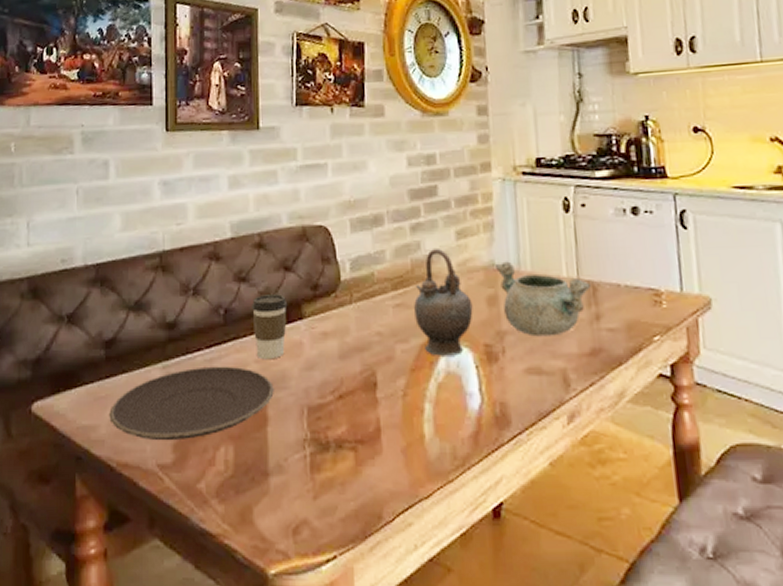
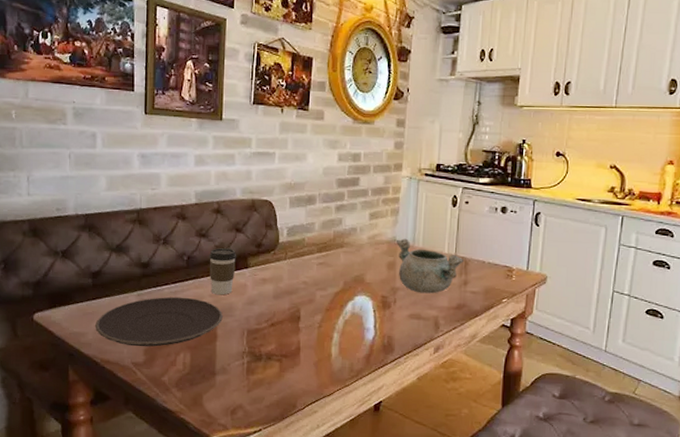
teapot: present [414,249,473,356] -> none [333,225,376,302]

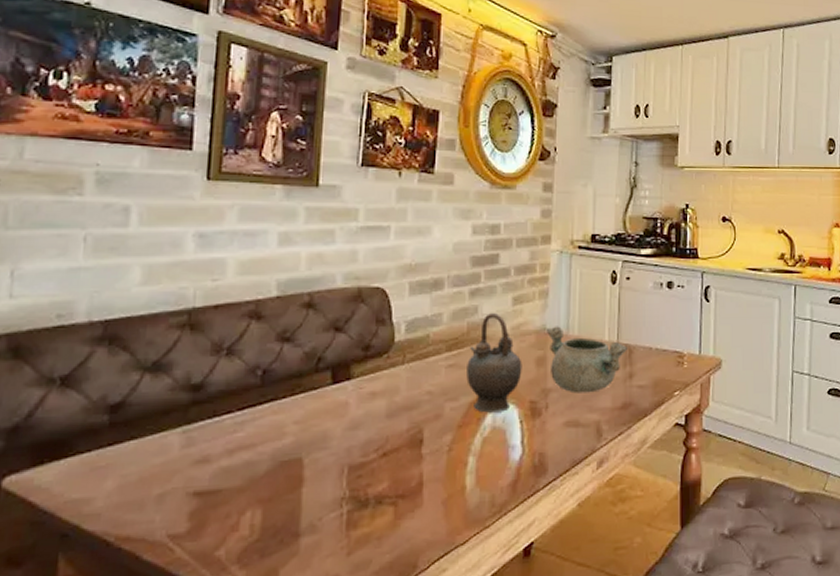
plate: present [95,296,223,347] -> none [109,428,313,510]
coffee cup: present [209,248,237,295] -> none [294,355,336,421]
teapot: none [333,225,376,302] -> present [466,313,522,413]

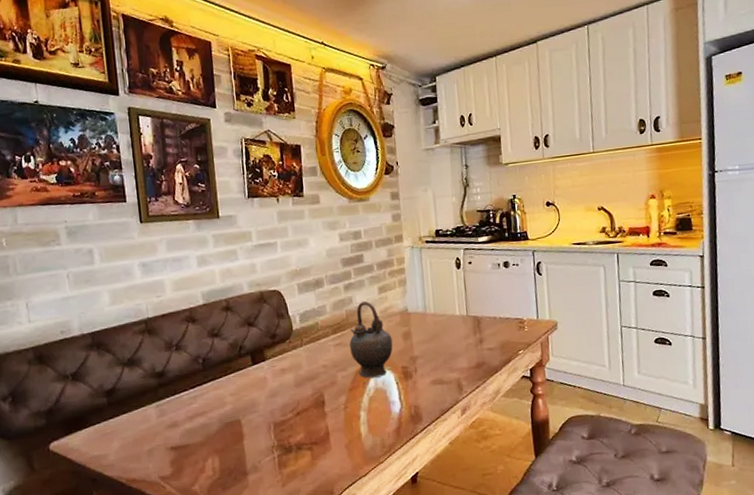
decorative bowl: present [545,326,629,394] -> none [407,306,477,358]

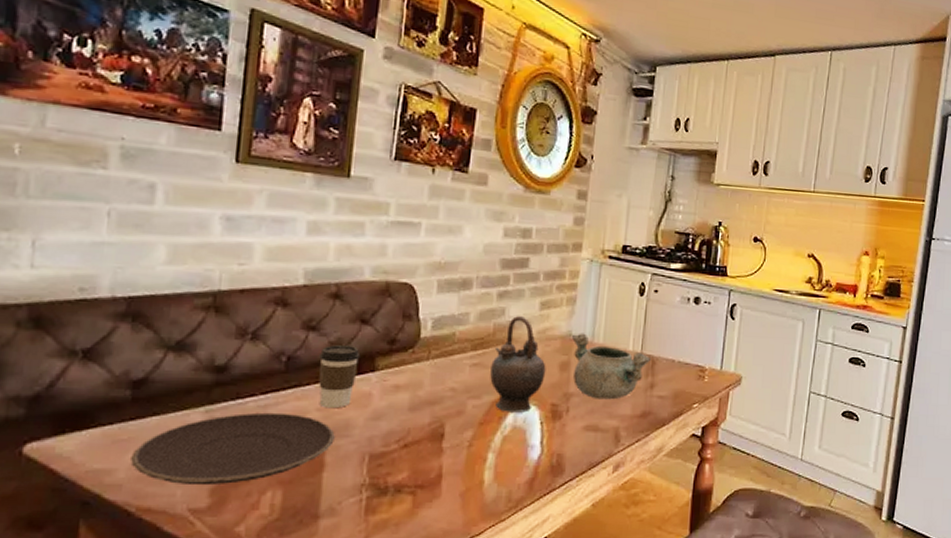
plate: none [115,400,247,460] -> present [130,412,335,486]
coffee cup: none [224,344,253,393] -> present [319,345,361,409]
decorative bowl: none [407,306,477,358] -> present [571,333,652,400]

